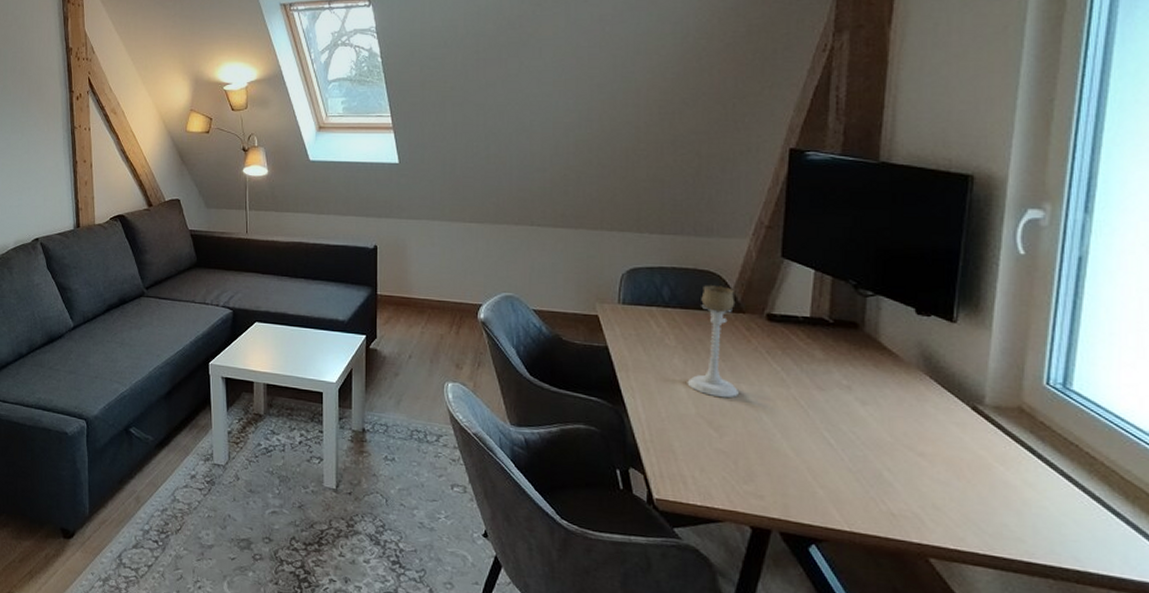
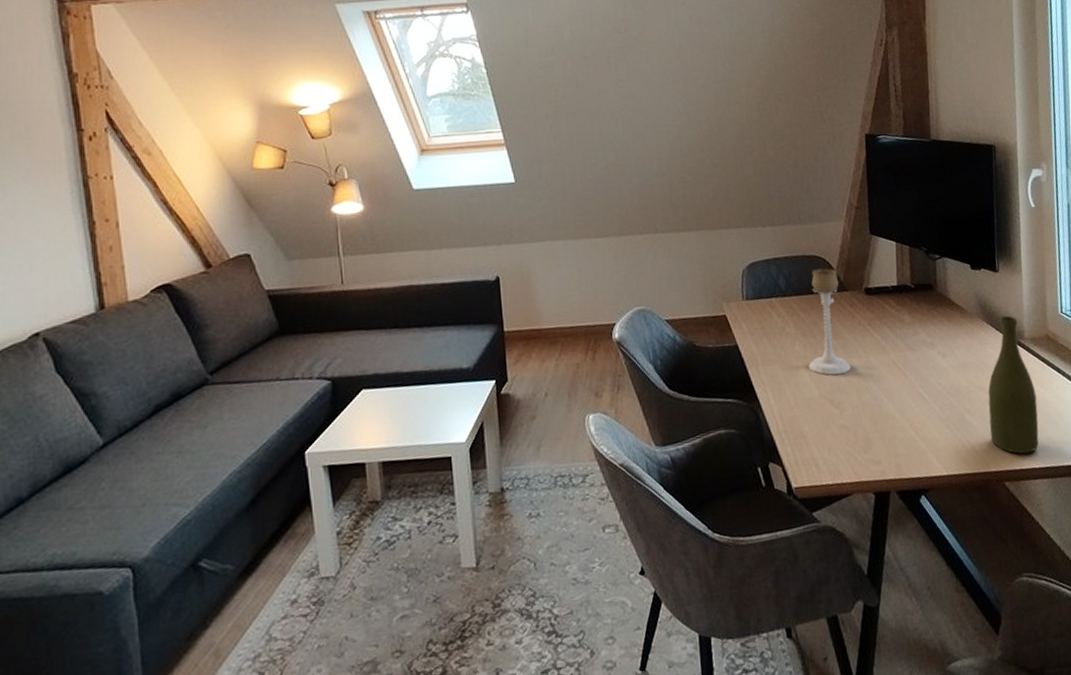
bottle: none [916,373,992,535] -> present [988,315,1039,455]

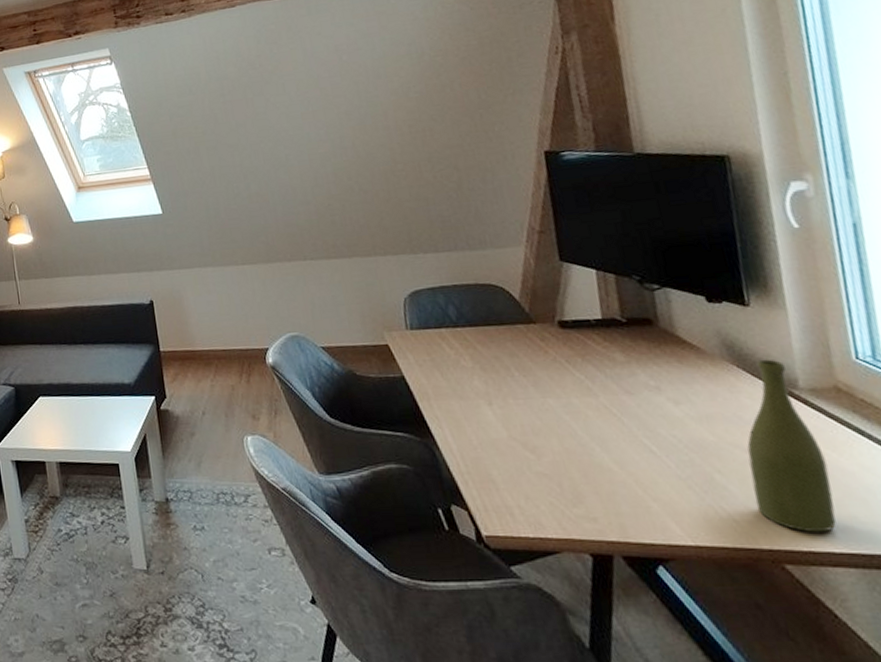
candle holder: present [808,268,851,375] -> none [488,298,547,416]

